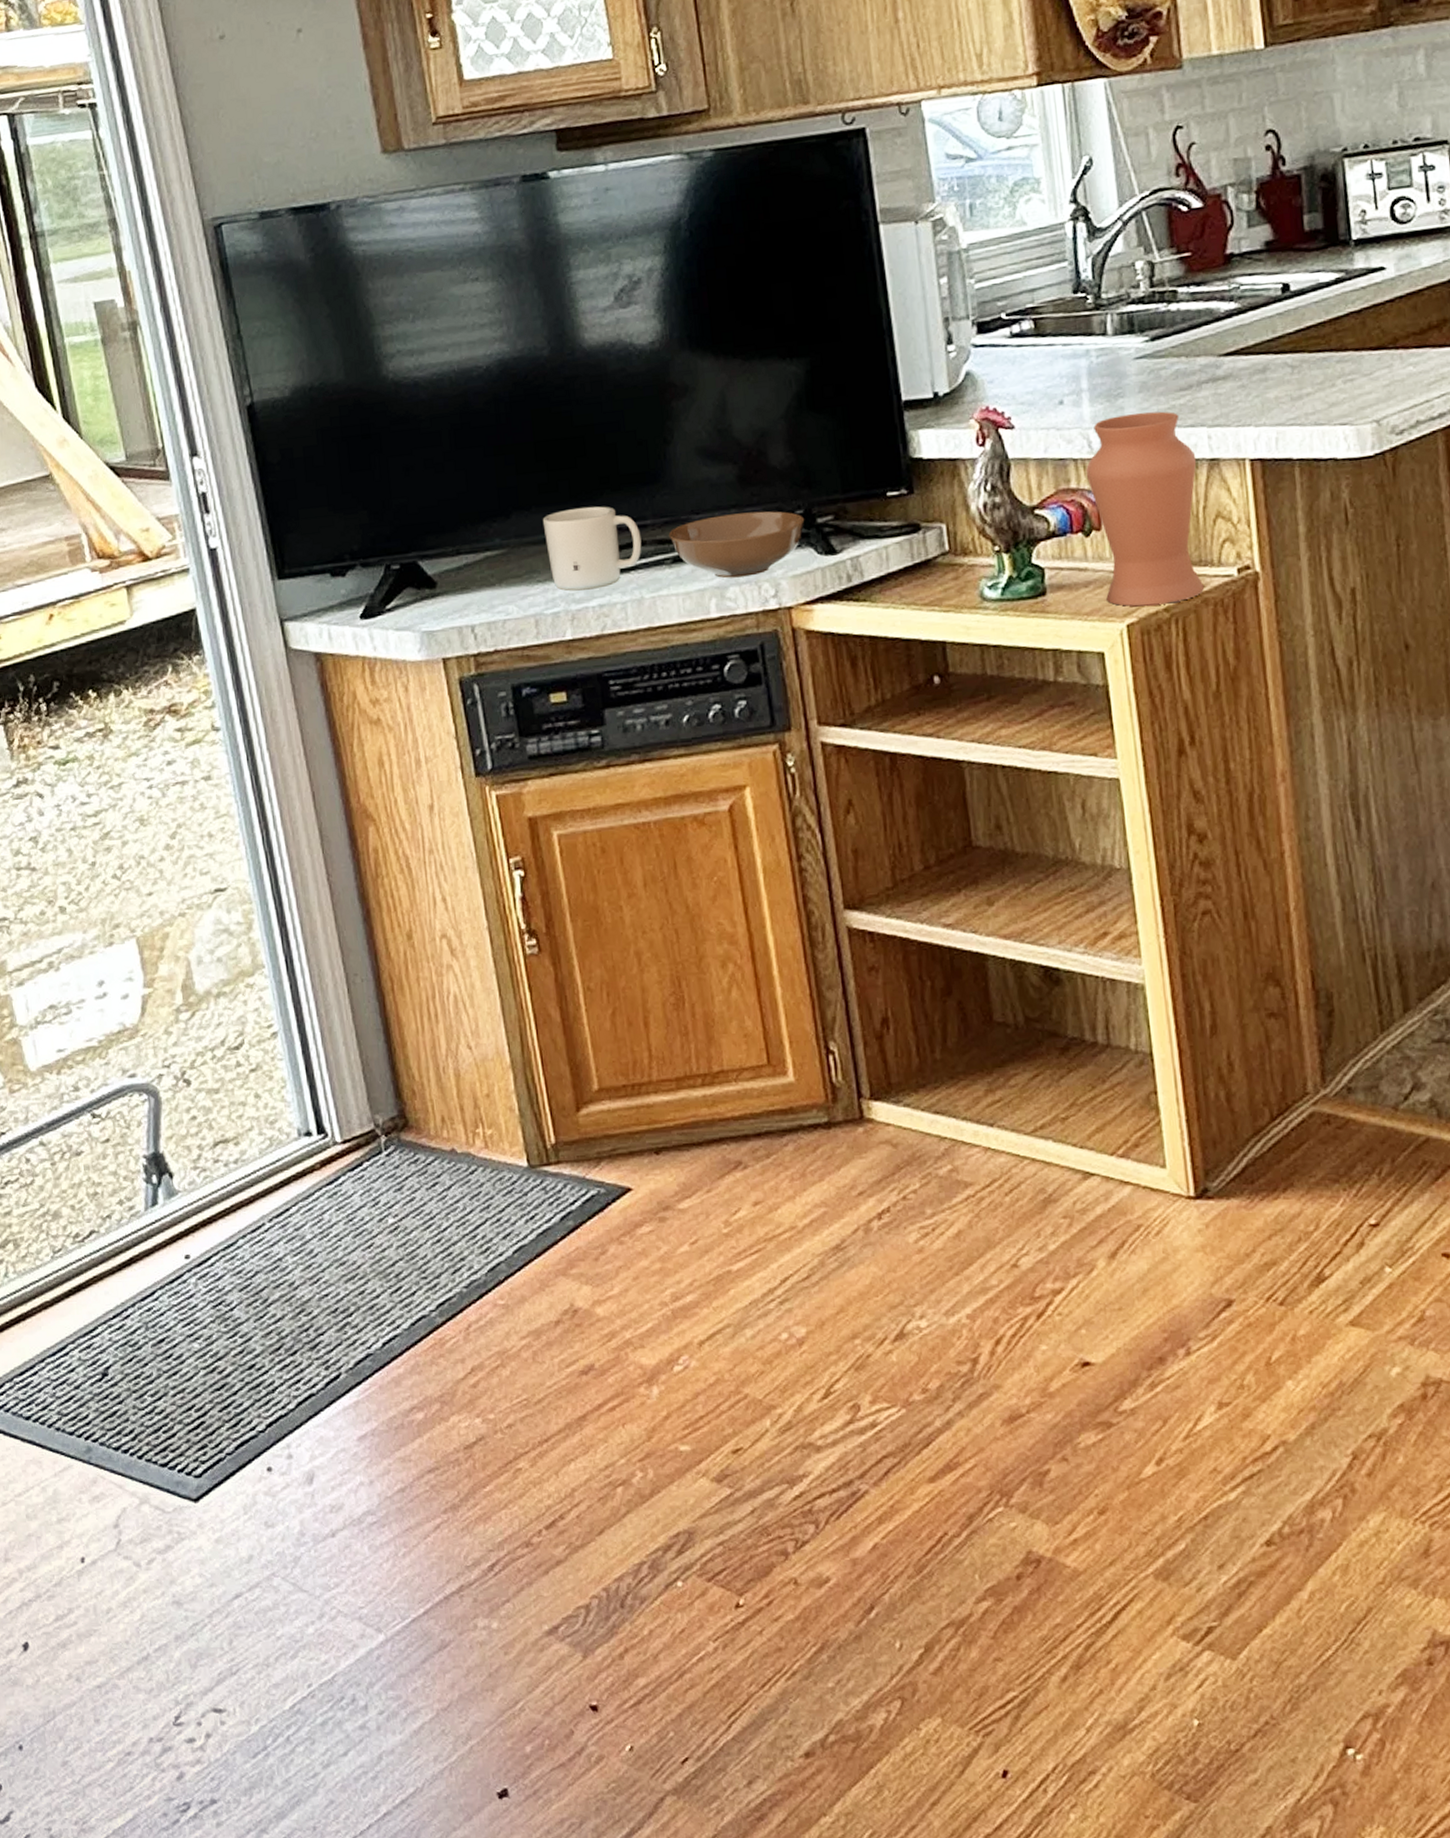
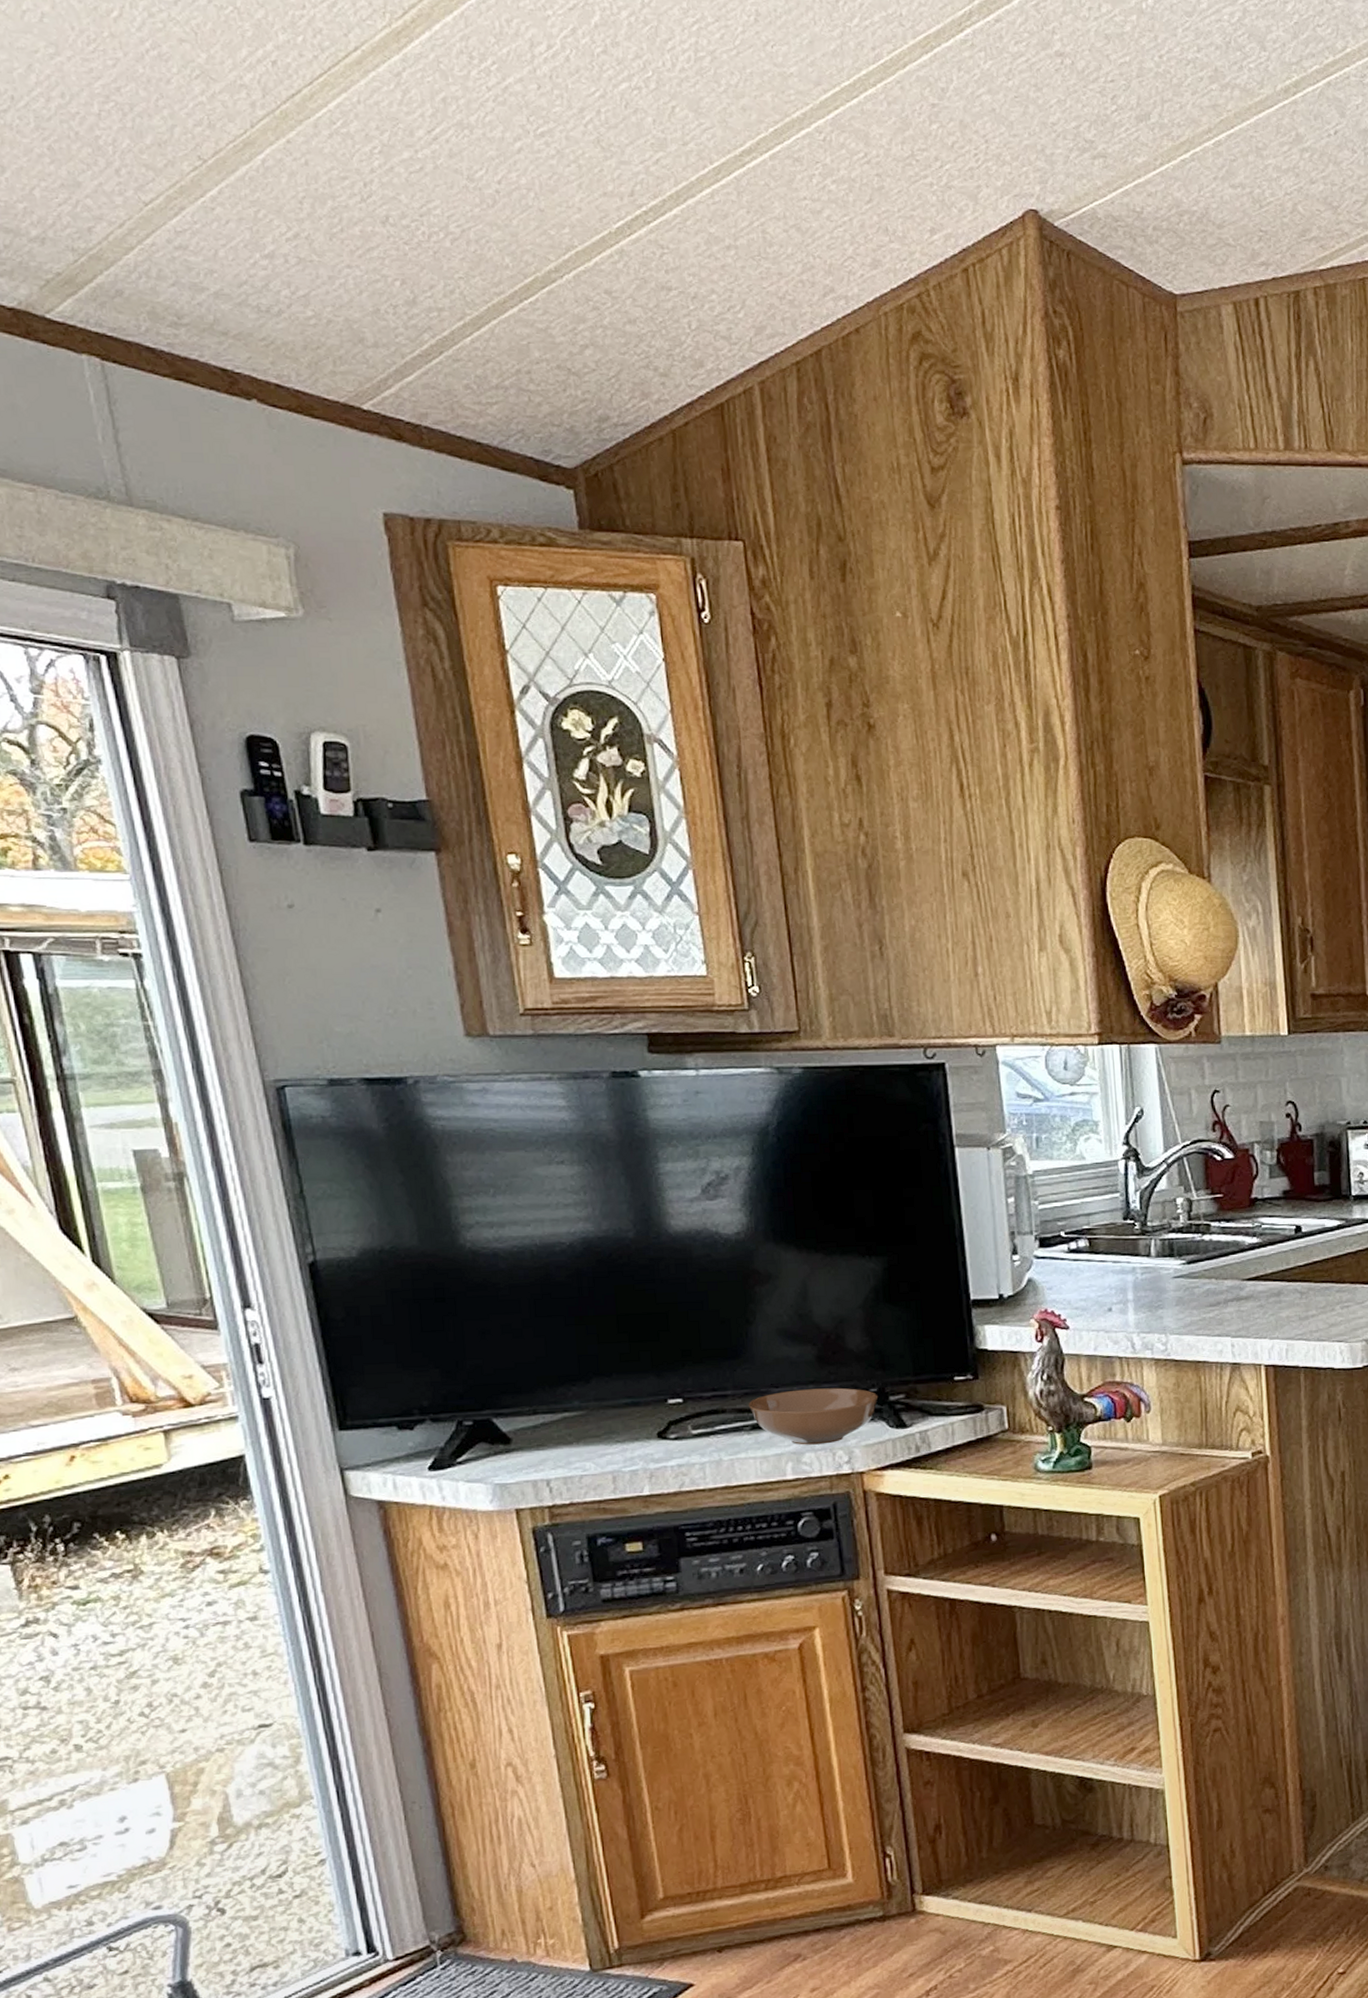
mug: present [542,506,642,592] -> none [623,1376,722,1452]
decorative vase: present [1086,411,1204,607] -> none [1130,1322,1224,1481]

